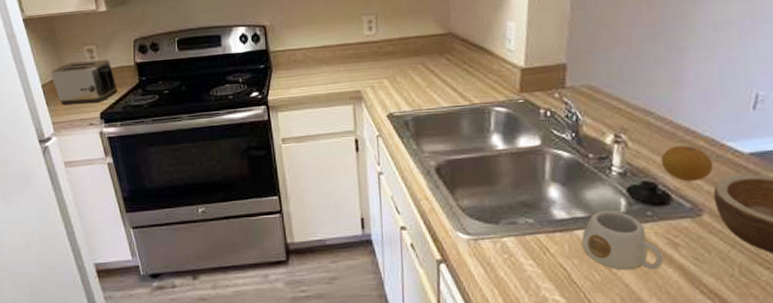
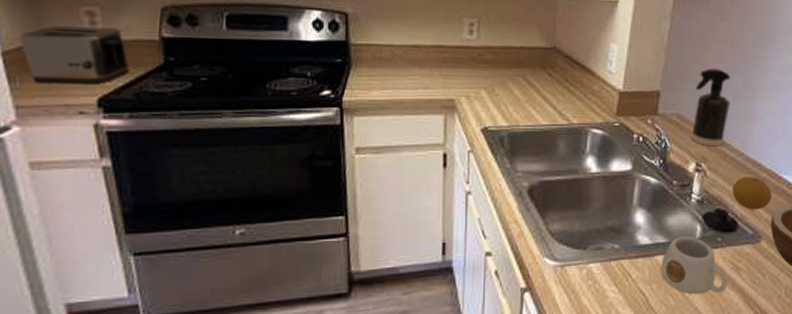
spray bottle: none [605,33,652,117] -> present [690,68,731,147]

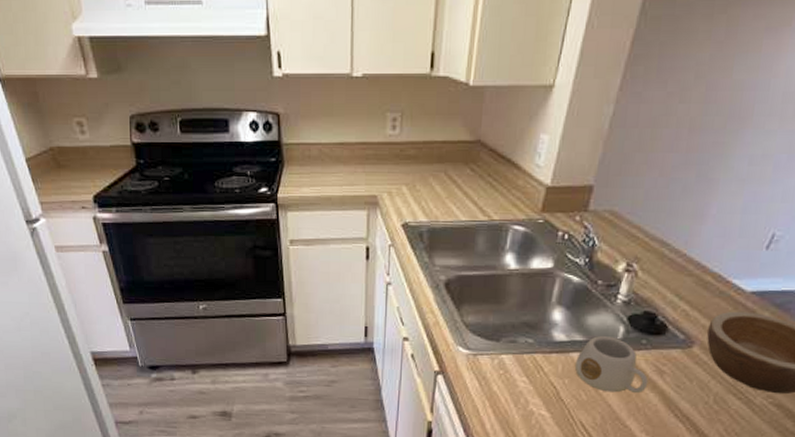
toaster: present [18,26,129,84] -> none [34,136,112,184]
spray bottle: present [690,68,731,147] -> none [623,159,682,246]
fruit: present [732,176,772,210] -> none [665,279,715,315]

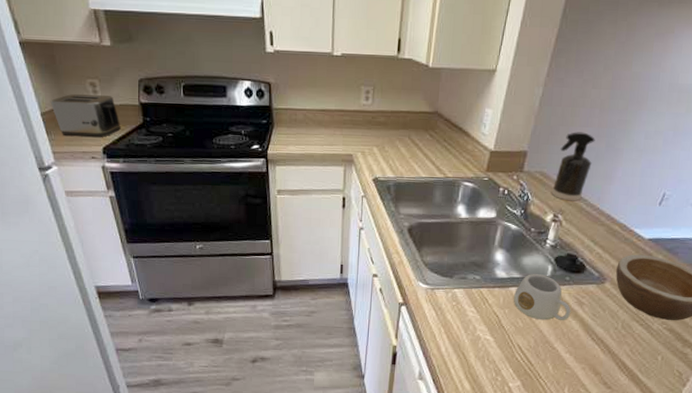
toaster: none [34,136,112,184] -> present [50,94,121,137]
spray bottle: none [623,159,682,246] -> present [551,132,595,201]

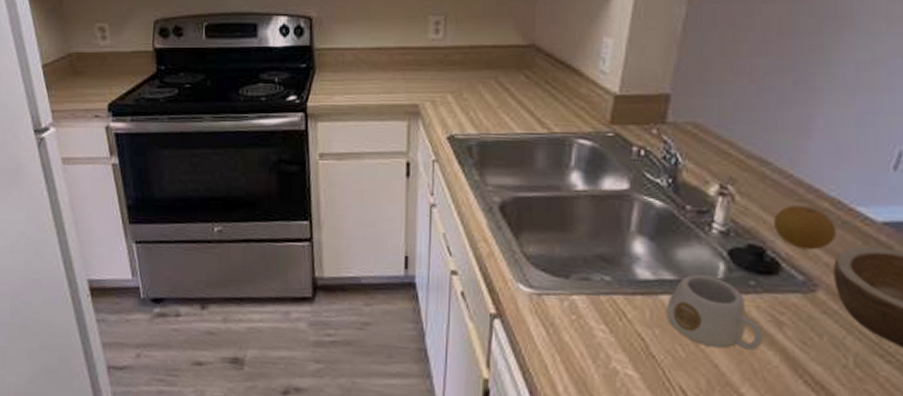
toaster: present [50,94,121,137] -> none [53,41,131,91]
spray bottle: present [551,132,595,201] -> none [712,65,775,165]
fruit: none [583,228,622,257] -> present [772,205,837,250]

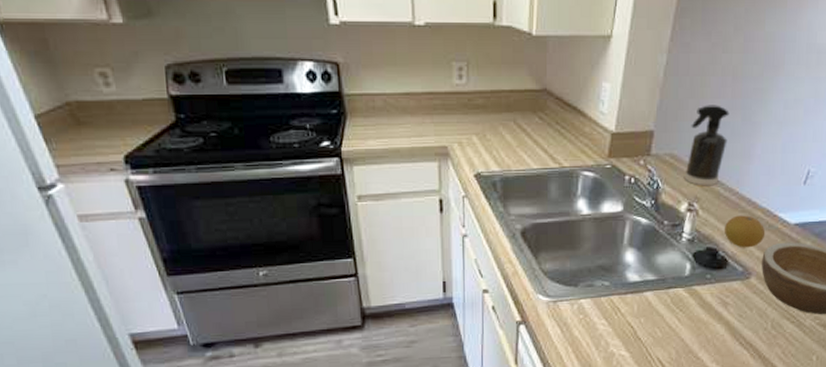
mug: present [667,273,764,351] -> none [650,273,715,327]
spray bottle: none [712,65,775,165] -> present [683,105,730,186]

